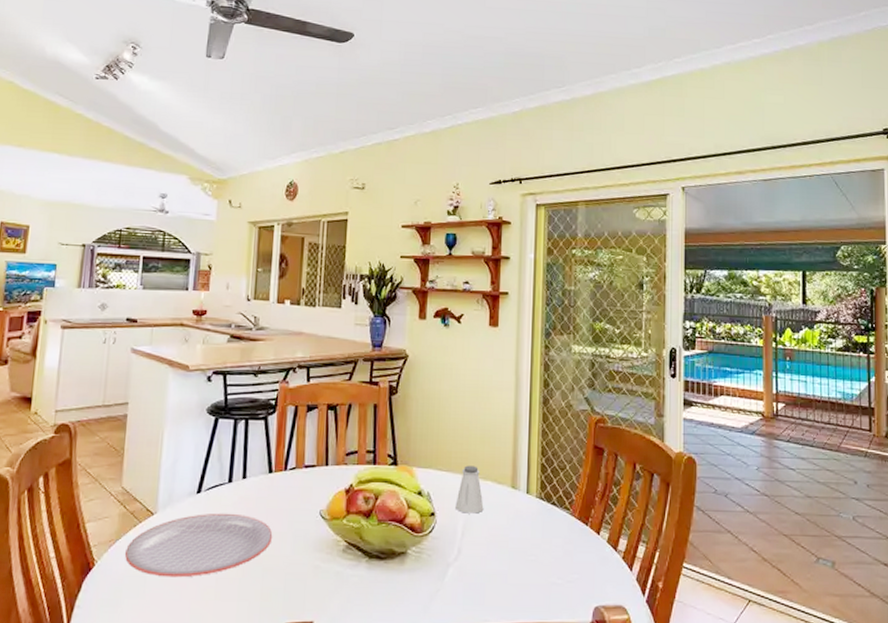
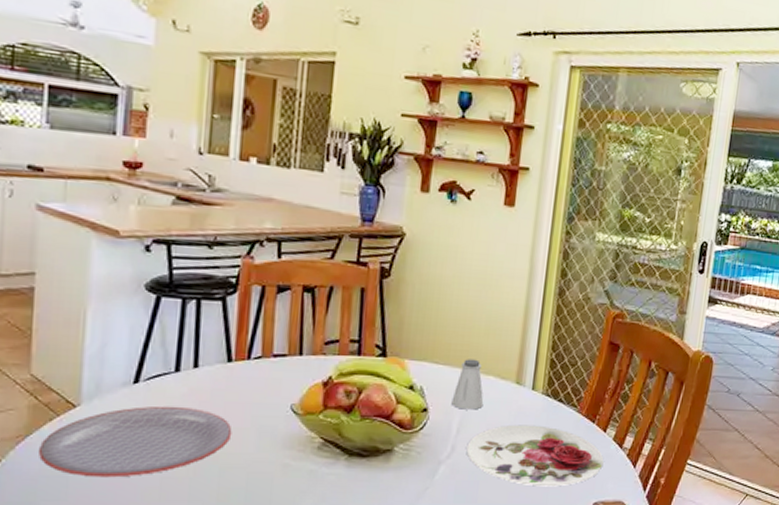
plate: none [471,527,600,590] -> present [466,424,604,487]

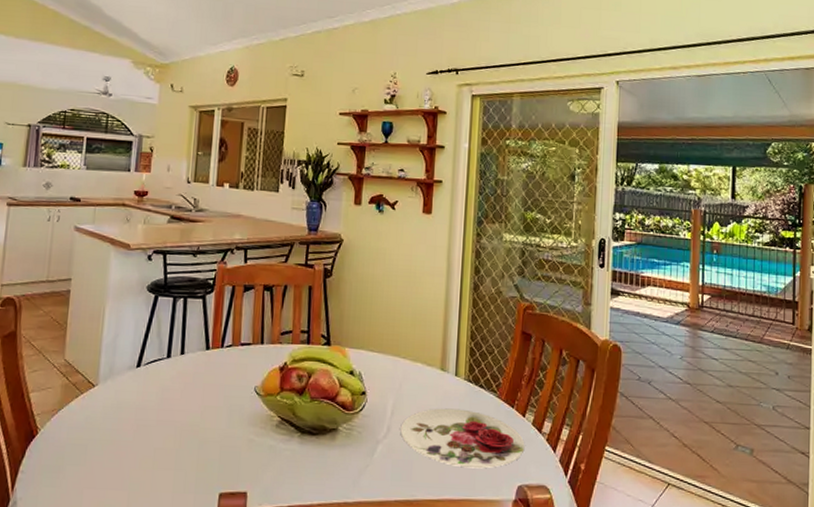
plate: present [37,405,232,478] -> none [66,386,209,447]
saltshaker: present [451,359,484,410] -> none [386,347,414,394]

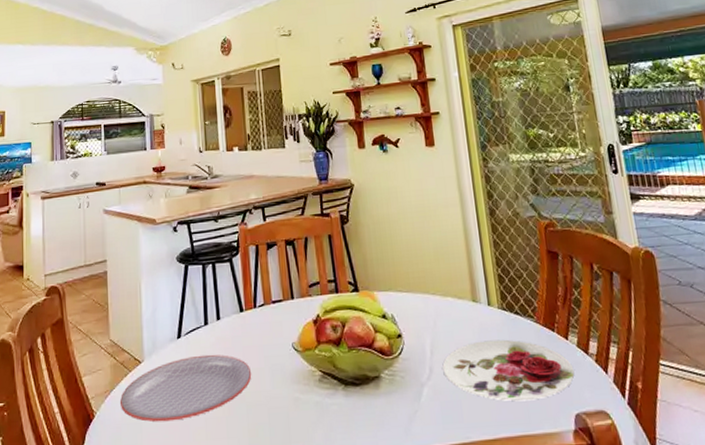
plate: none [66,386,209,447] -> present [119,354,252,422]

